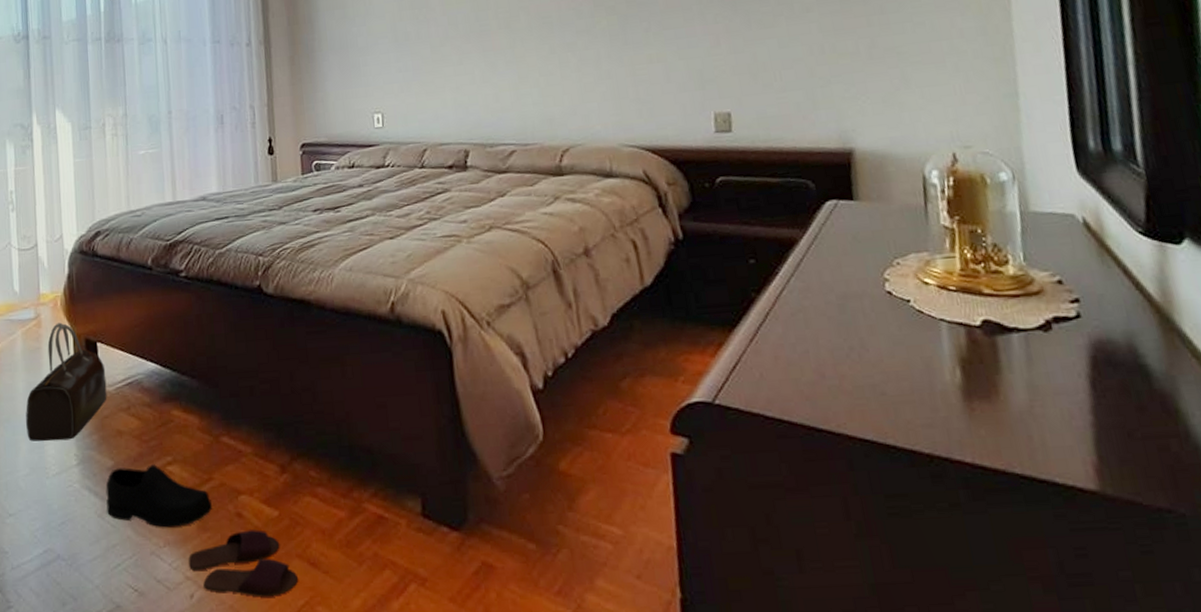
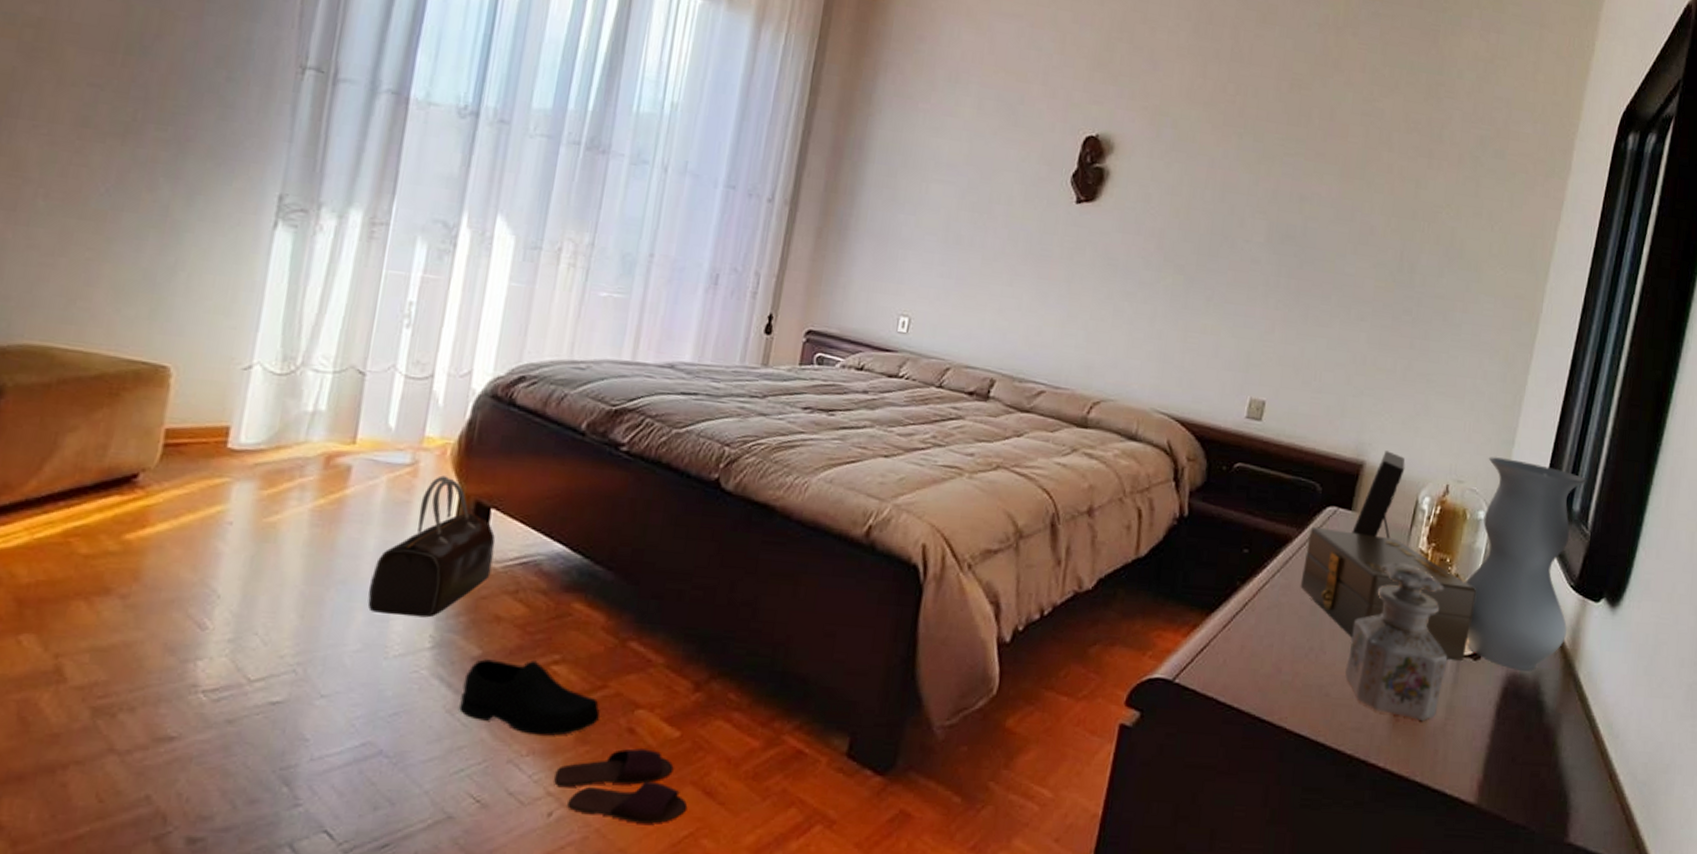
jewelry box: none [814,219,1032,336] -> present [1300,526,1477,661]
picture frame: none [860,132,905,224] -> present [1352,450,1405,539]
perfume bottle: none [891,243,1017,406] -> present [1345,563,1448,720]
vase: none [992,110,1152,336] -> present [1465,457,1588,671]

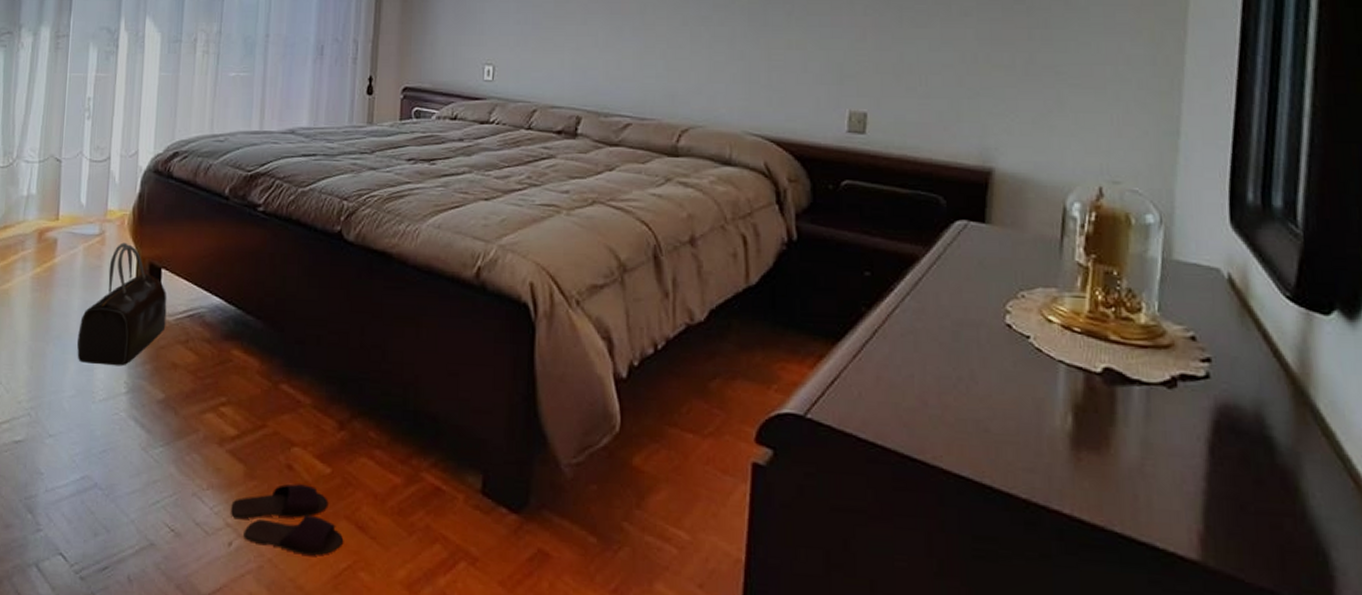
shoe: present [459,659,601,735] -> none [152,402,263,470]
jewelry box: present [1300,526,1477,661] -> none [936,243,1159,389]
perfume bottle: present [1345,563,1448,720] -> none [1005,279,1134,460]
picture frame: present [1352,450,1405,539] -> none [989,154,1044,253]
vase: present [1465,457,1588,671] -> none [1142,151,1290,401]

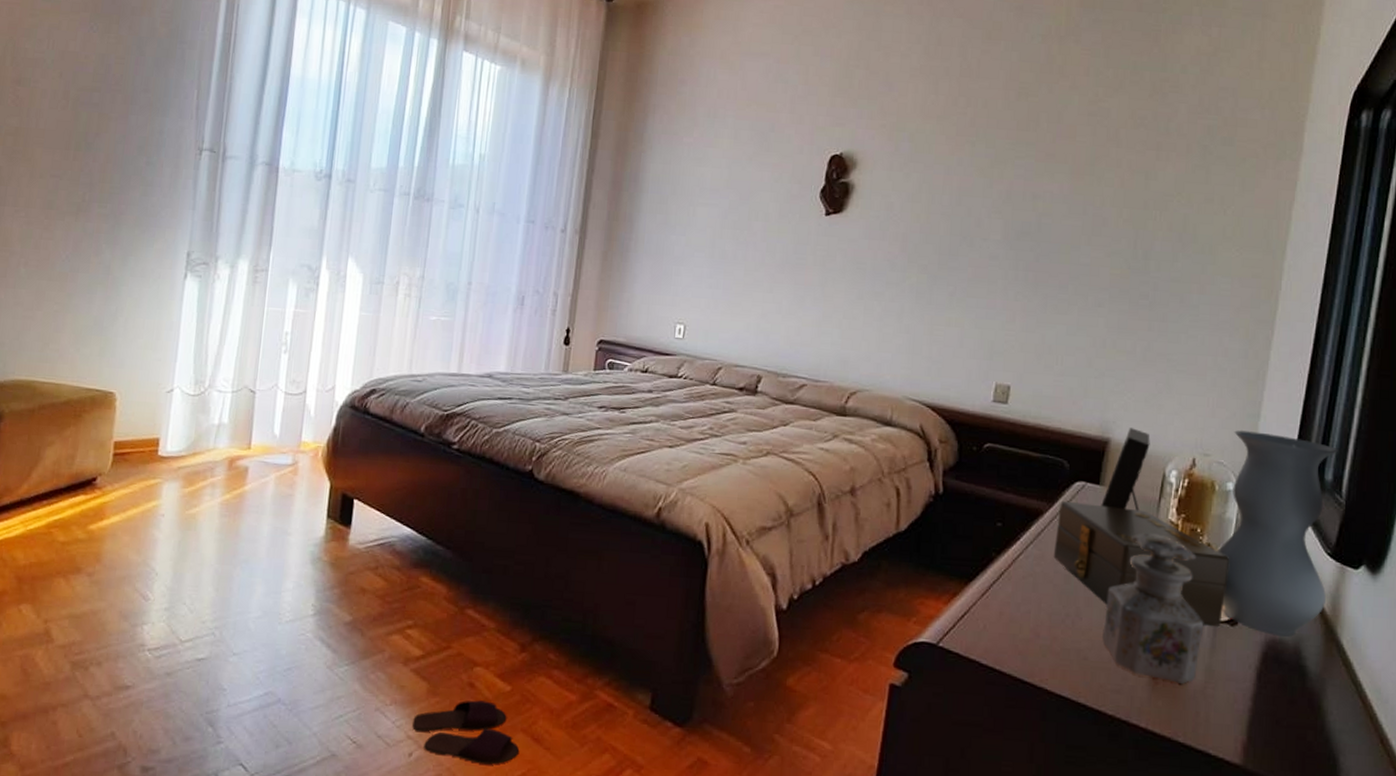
handbag: present [76,242,167,366] -> none [264,473,359,590]
jewelry box: none [936,243,1159,389] -> present [1053,500,1230,626]
picture frame: none [989,154,1044,253] -> present [1101,427,1150,511]
perfume bottle: none [1005,279,1134,460] -> present [1102,534,1204,684]
vase: none [1142,151,1290,401] -> present [1217,430,1339,637]

